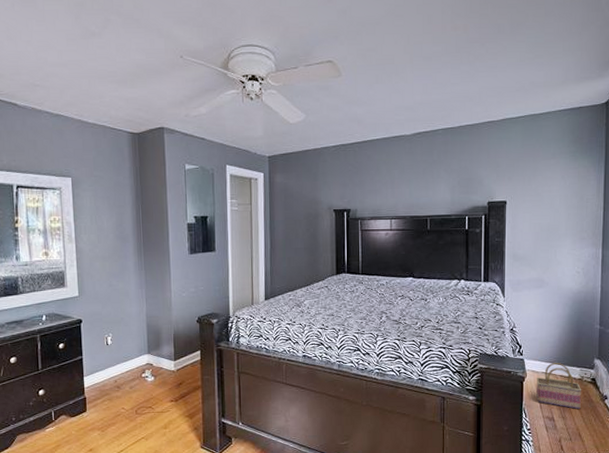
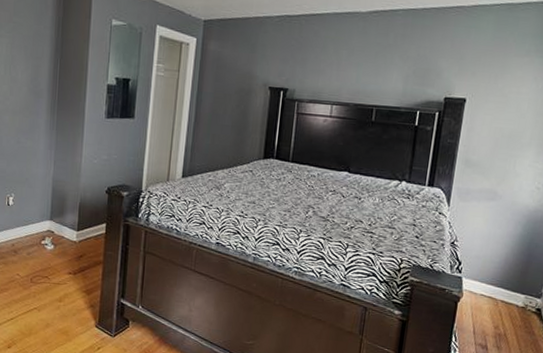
basket: present [536,362,581,410] -> none [470,285,523,341]

